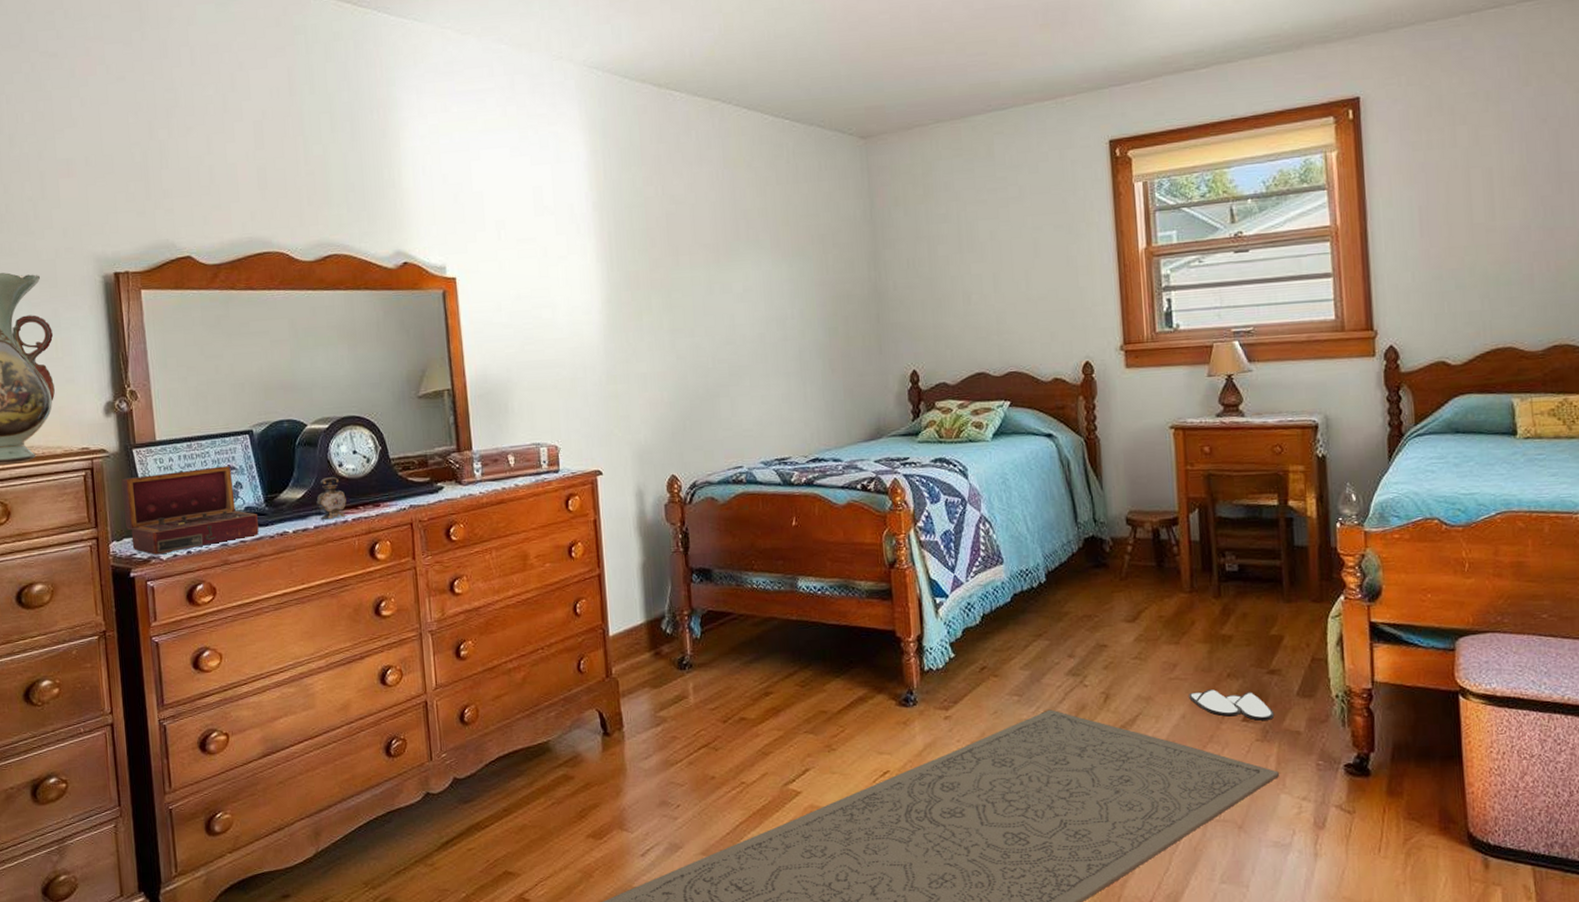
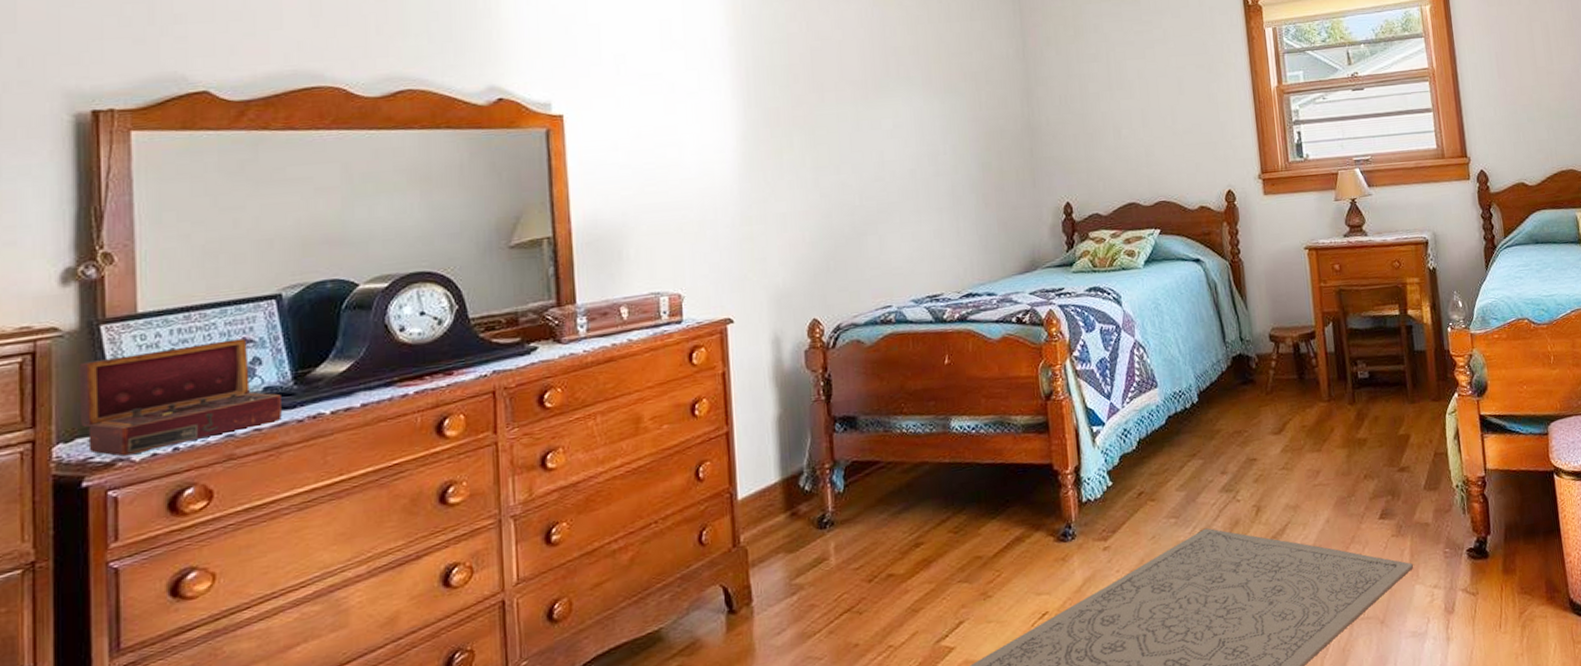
perfume bottle: present [316,476,347,521] -> none [366,343,408,397]
slippers: present [1189,689,1275,721] -> none [1331,490,1407,517]

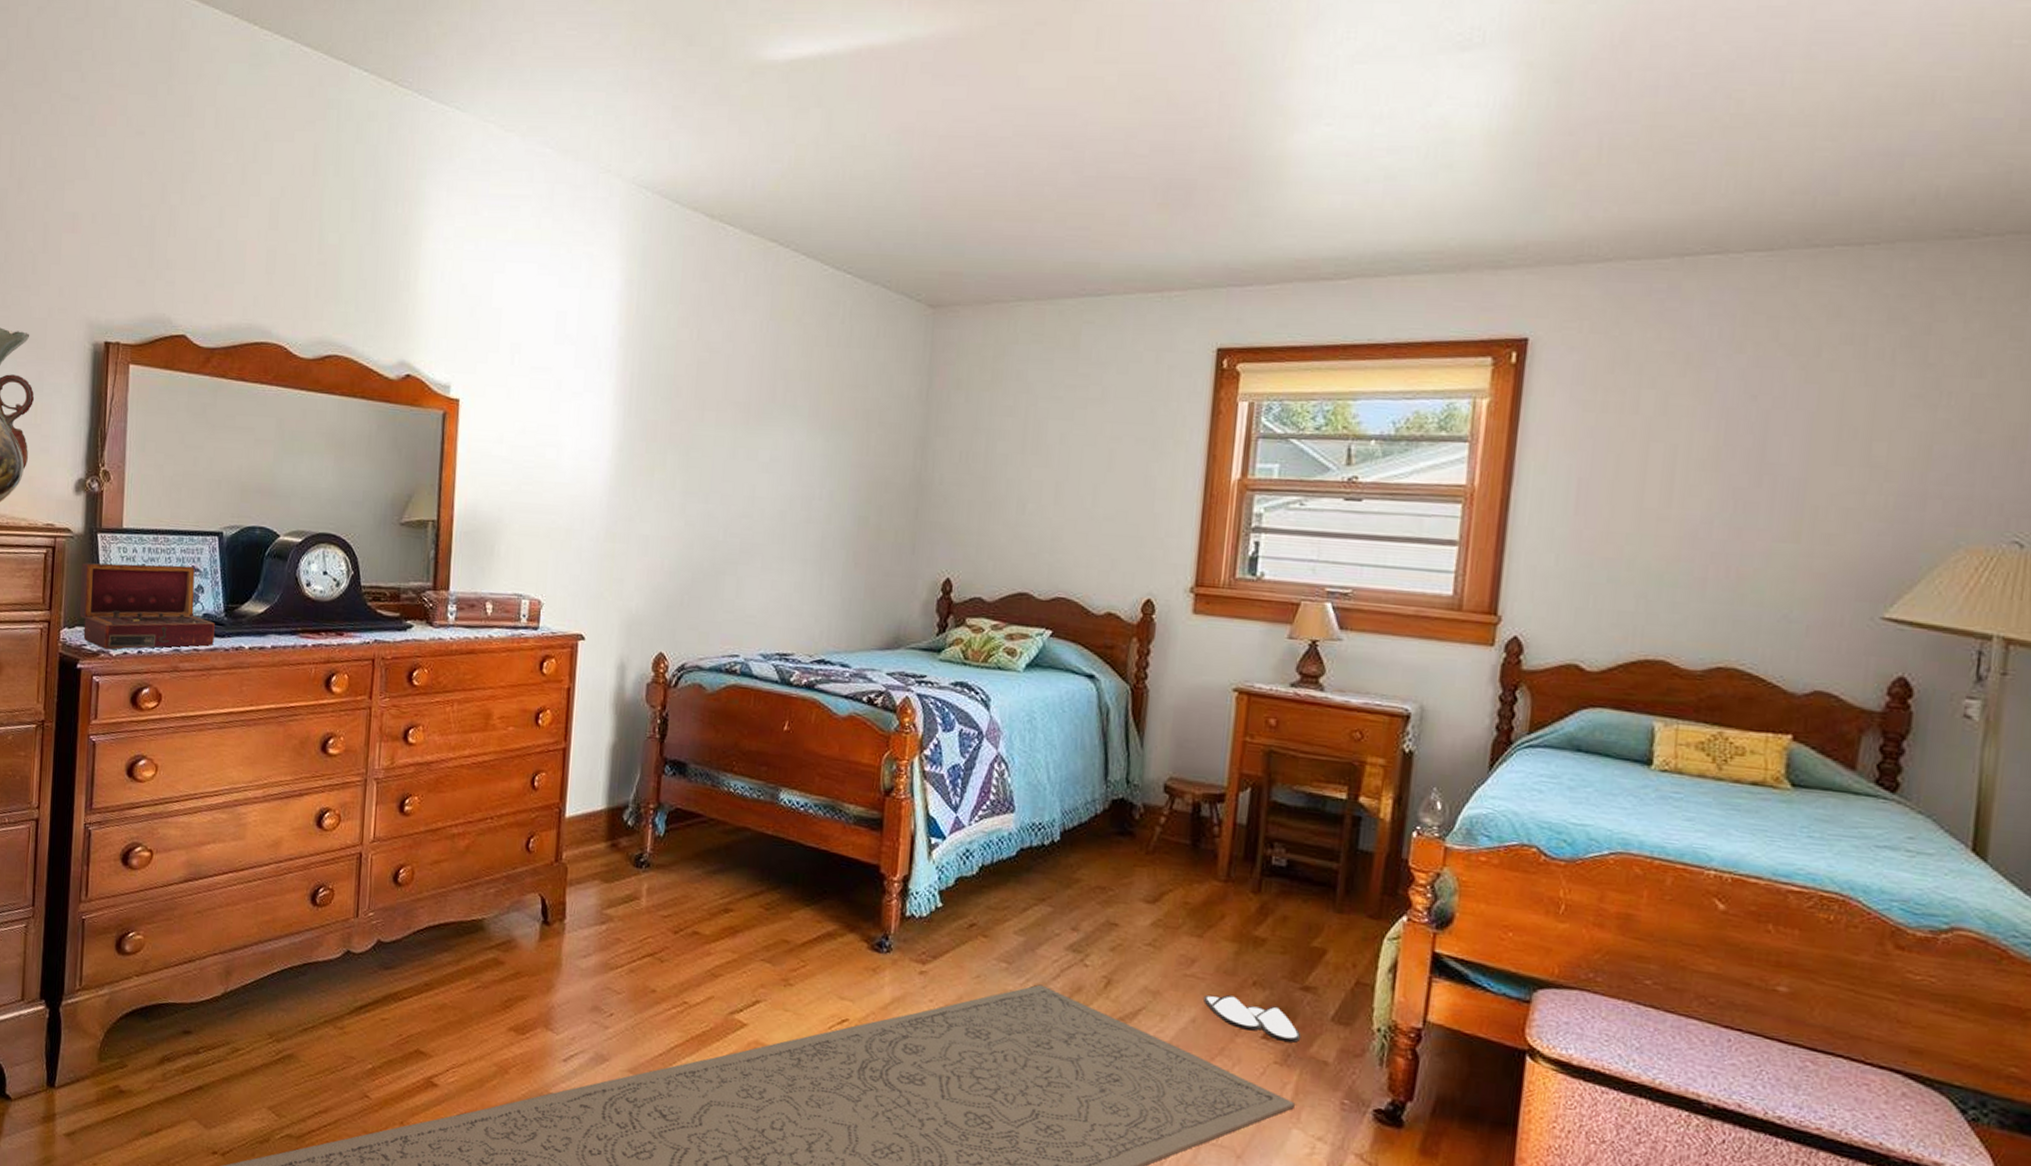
slippers: none [1331,490,1407,517] -> present [1204,994,1301,1043]

